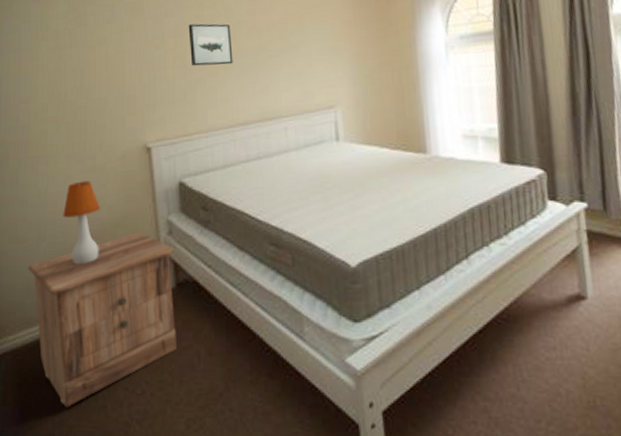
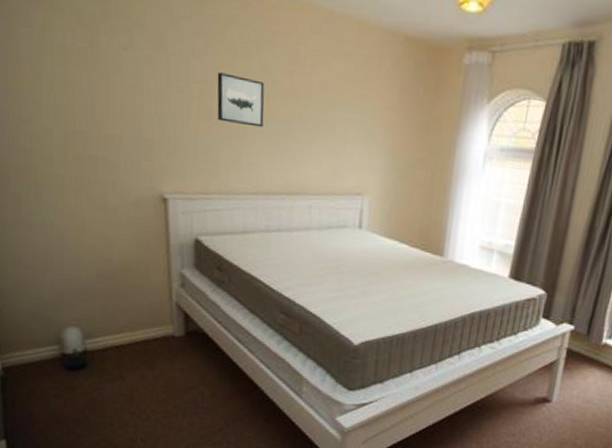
nightstand: present [28,231,177,408] -> none [34,278,185,420]
table lamp: present [63,180,100,265] -> none [71,218,111,300]

